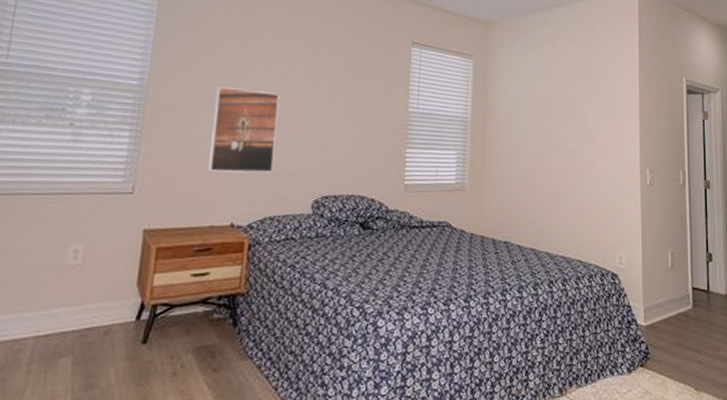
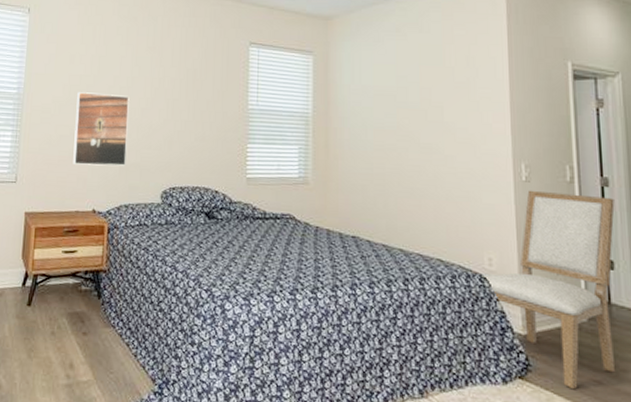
chair: none [613,192,714,370] -> present [481,190,615,389]

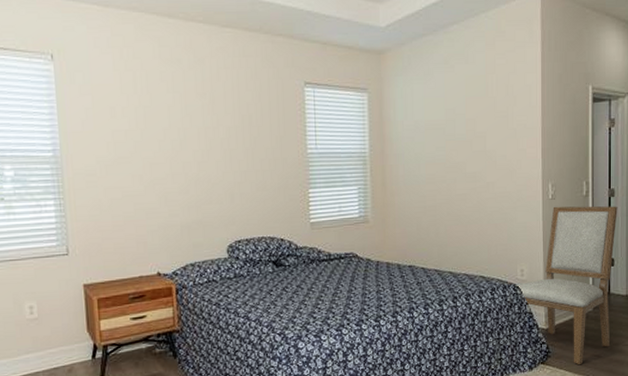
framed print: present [73,92,129,166] -> none [124,149,187,228]

